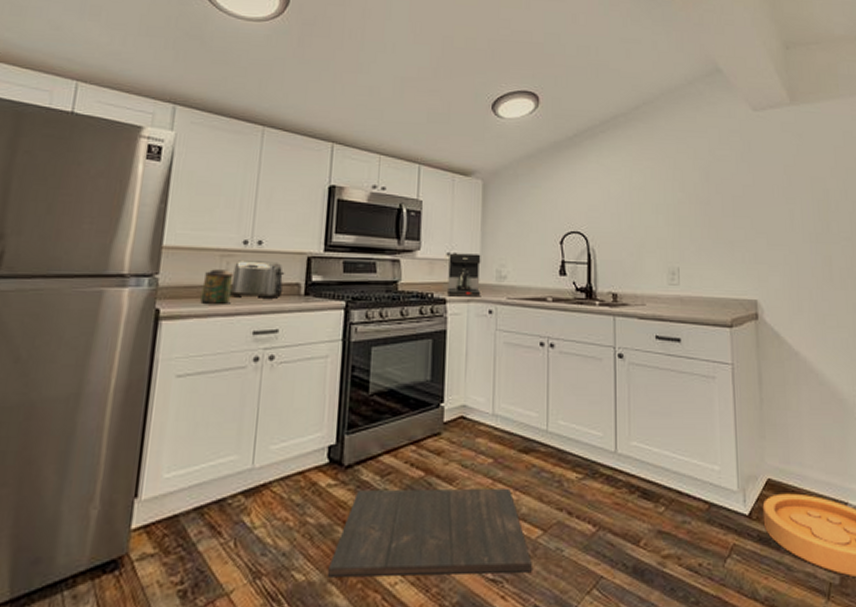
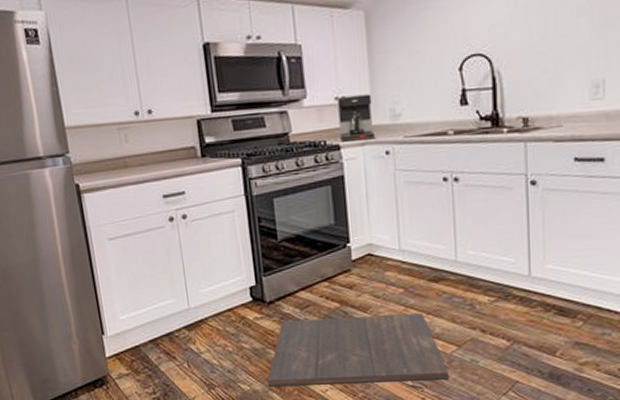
canister: present [200,269,234,306] -> none [108,141,137,176]
toaster: present [230,260,285,299] -> none [132,129,180,167]

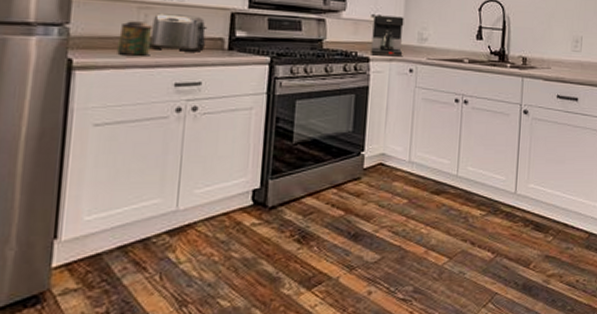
canister: none [108,141,137,176] -> present [117,21,153,57]
toaster: none [132,129,180,167] -> present [149,13,208,52]
door mat: present [267,313,449,387] -> none [252,225,438,303]

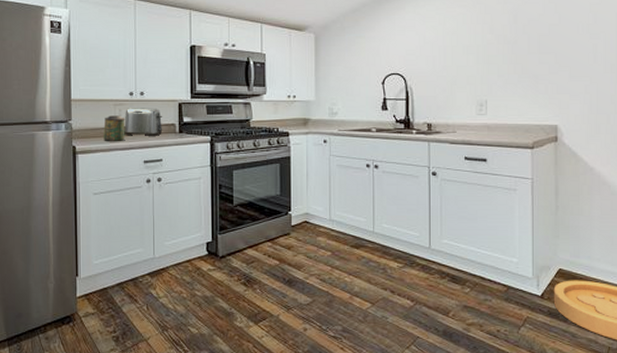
coffee maker: present [370,15,404,57] -> none [289,95,317,130]

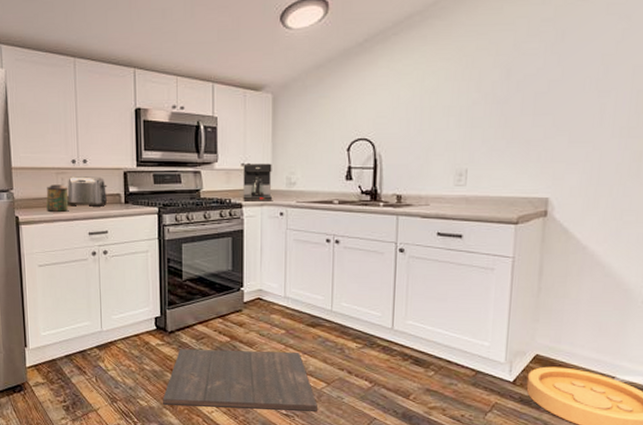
door mat: none [214,274,363,332] -> present [163,349,317,412]
coffee maker: none [289,95,317,130] -> present [242,163,273,202]

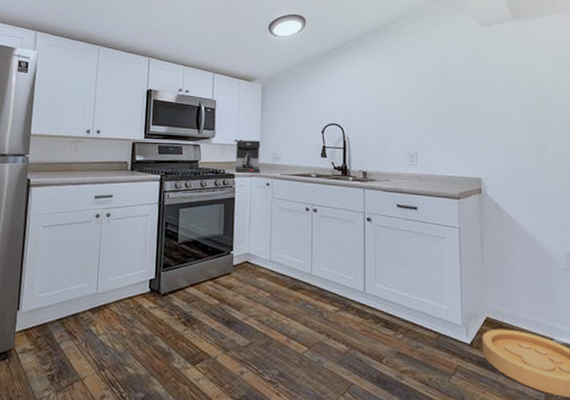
canister: present [46,184,69,213] -> none [58,151,81,177]
toaster: present [67,176,107,207] -> none [78,145,117,173]
door mat: present [163,349,317,412] -> none [151,312,299,377]

